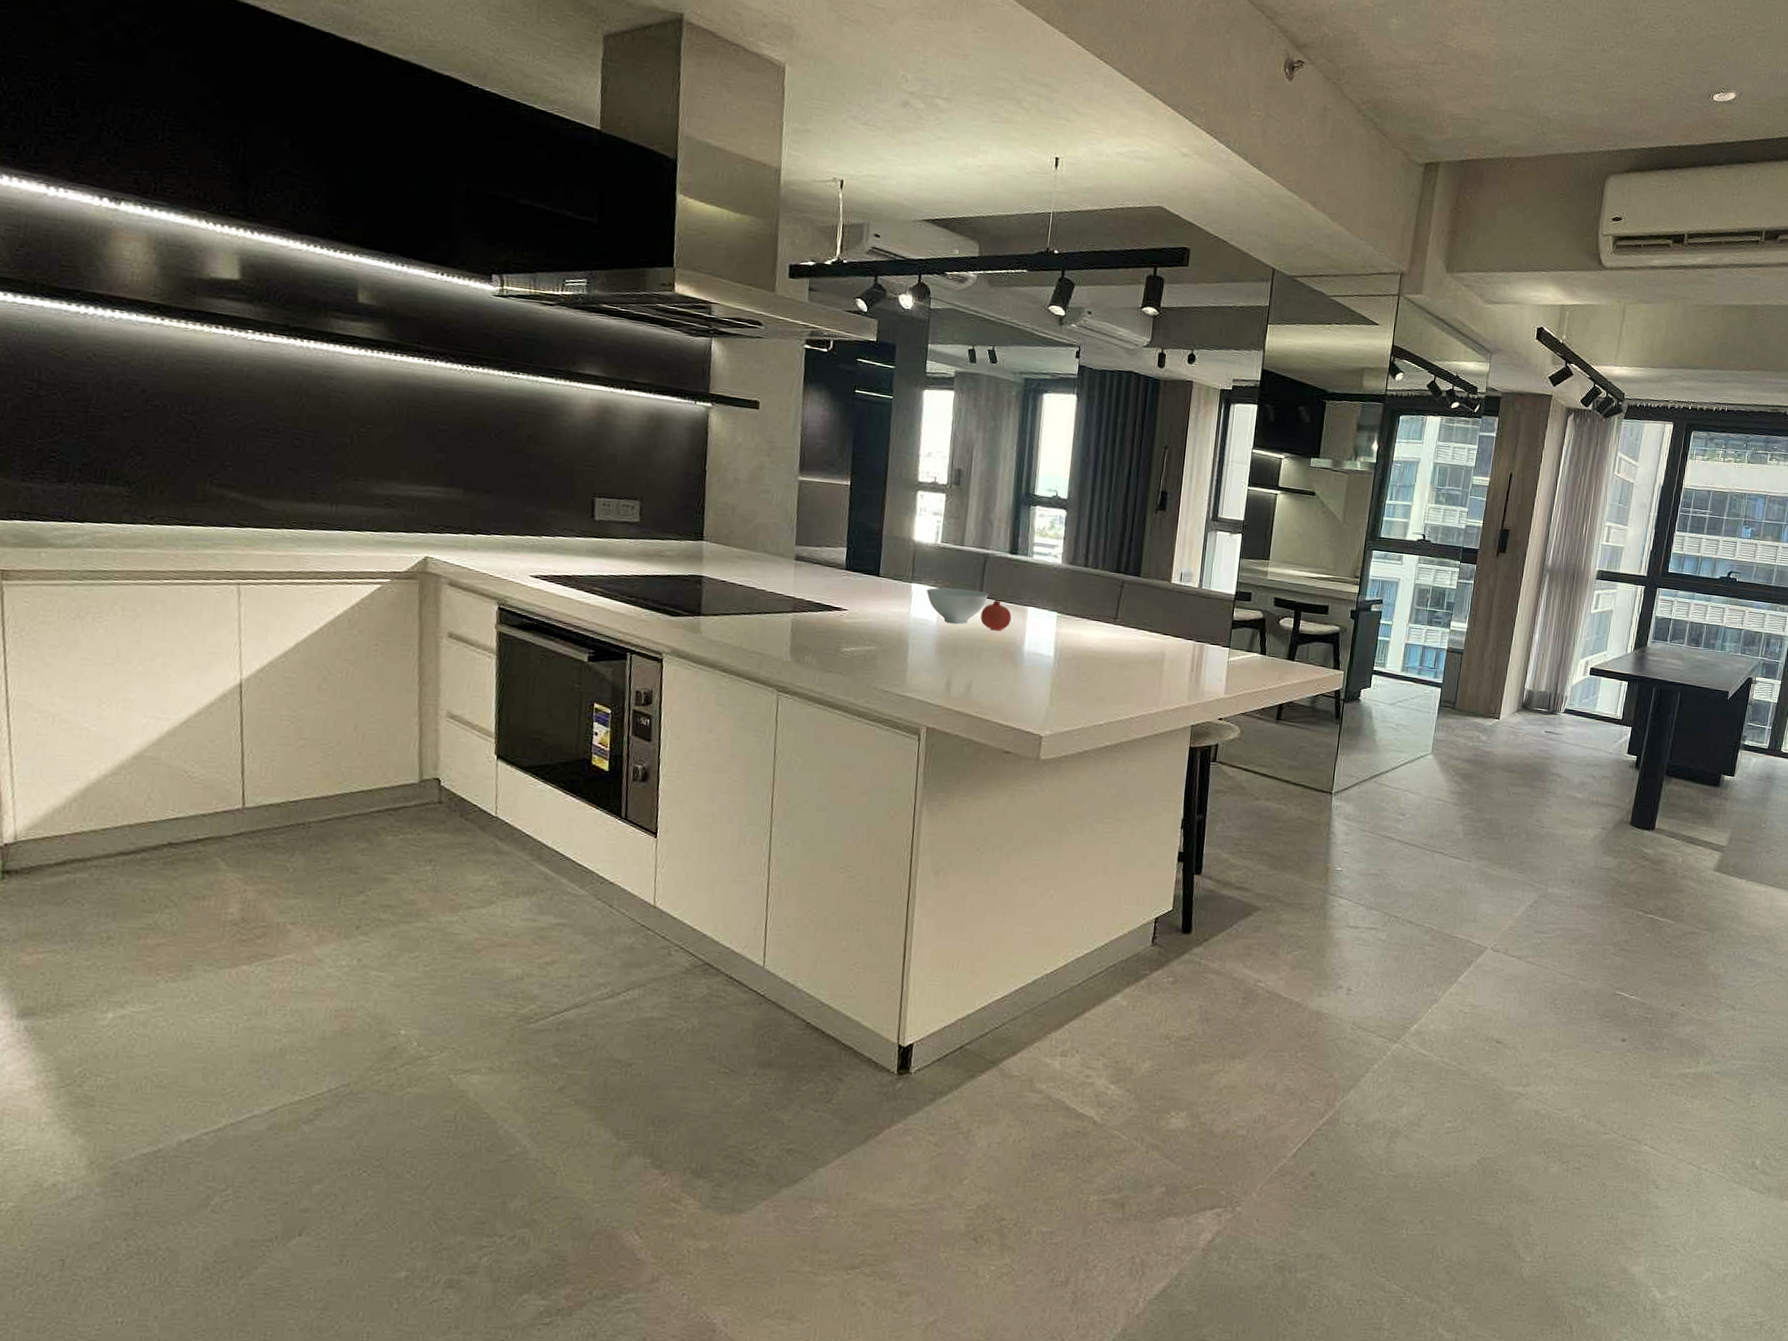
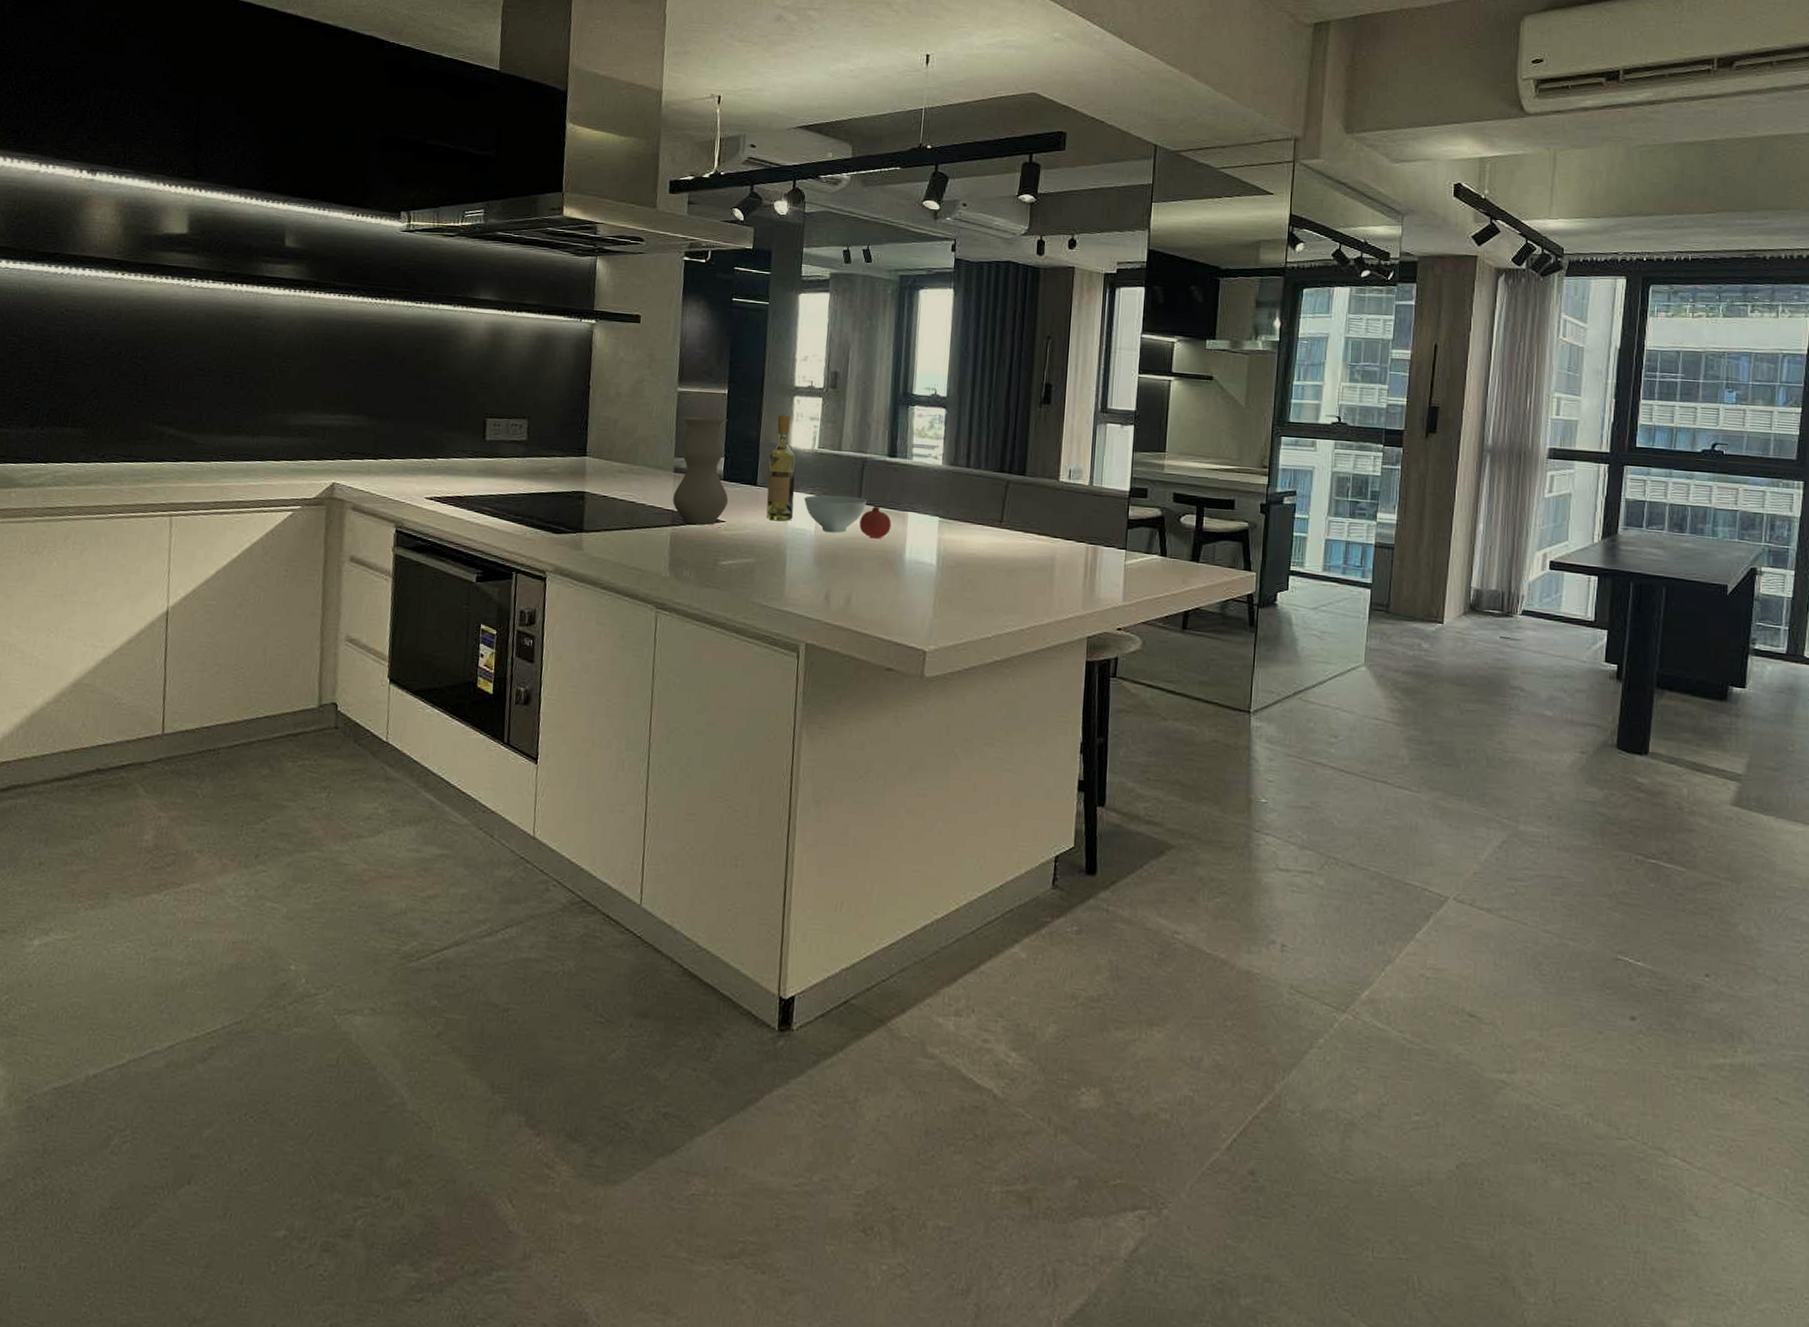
vase: none [794,505,851,613] -> present [673,416,729,525]
bottle: none [888,508,919,612] -> present [766,414,796,521]

